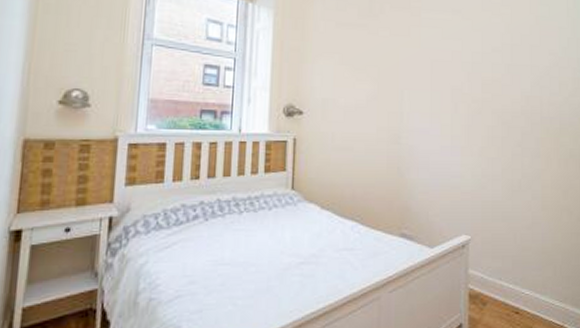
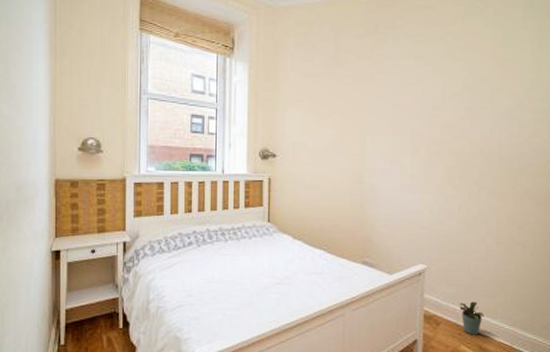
potted plant: none [505,276,533,315] -> present [458,301,484,335]

